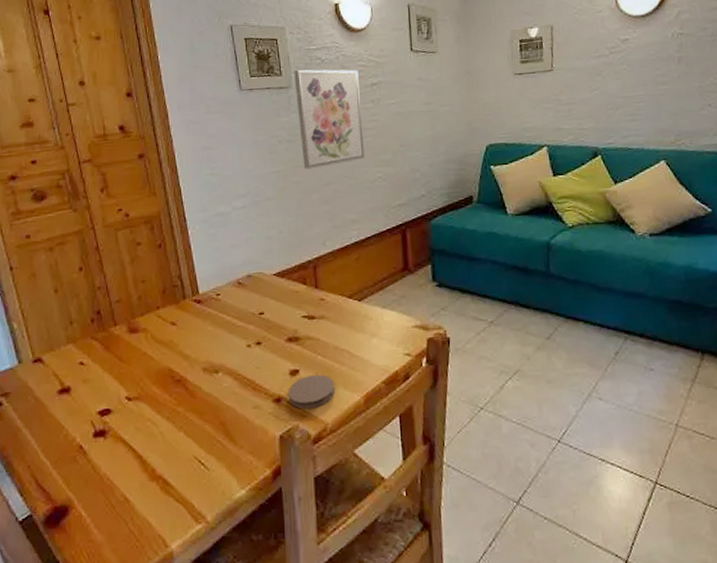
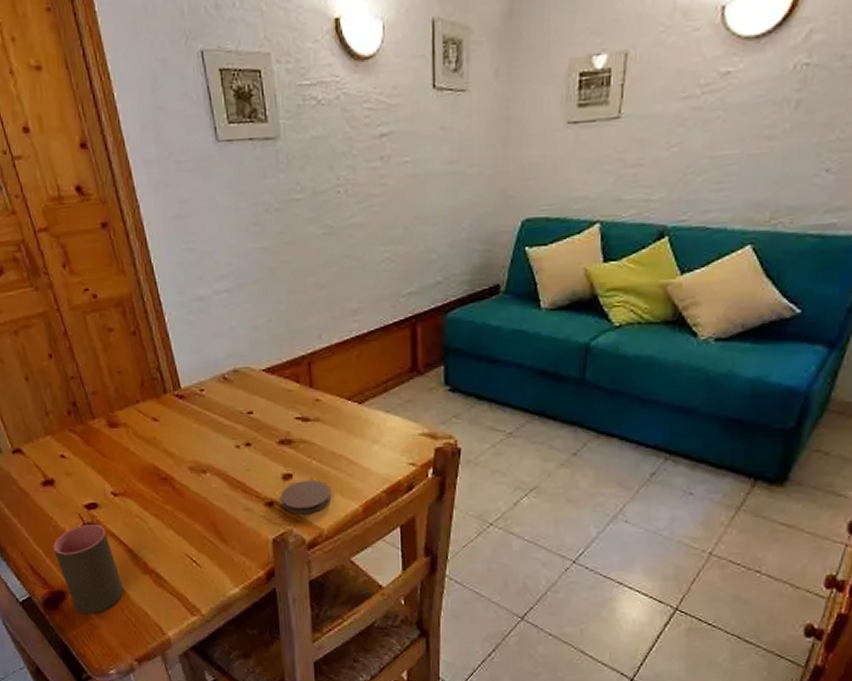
cup: none [62,430,129,531] -> present [53,524,124,615]
wall art: present [294,69,365,169] -> none [282,113,369,246]

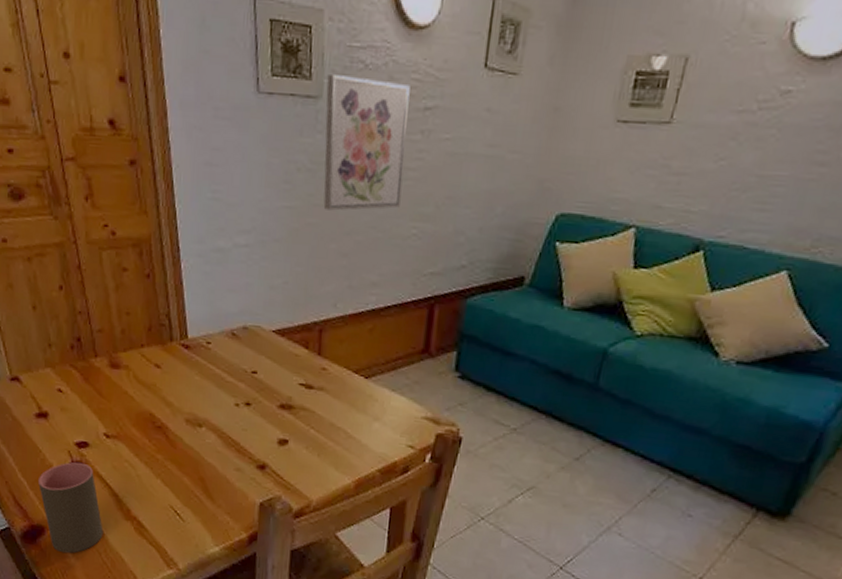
coaster: present [280,480,331,514] -> none [273,448,325,483]
wall art: none [282,113,369,246] -> present [323,75,410,211]

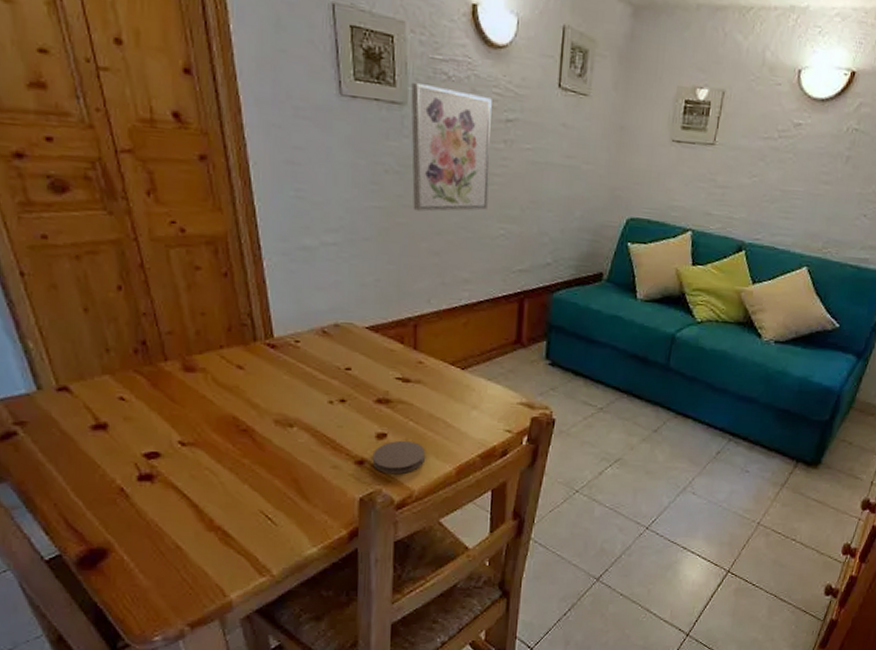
cup: present [39,462,103,554] -> none [98,474,181,575]
coaster: none [273,448,325,483] -> present [372,440,425,475]

